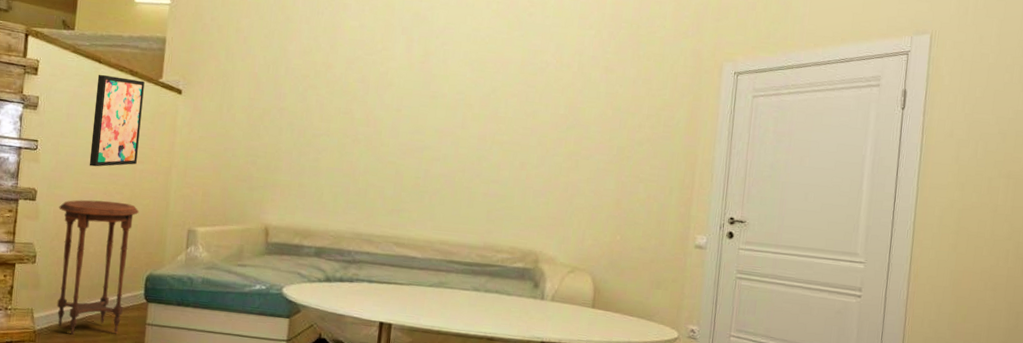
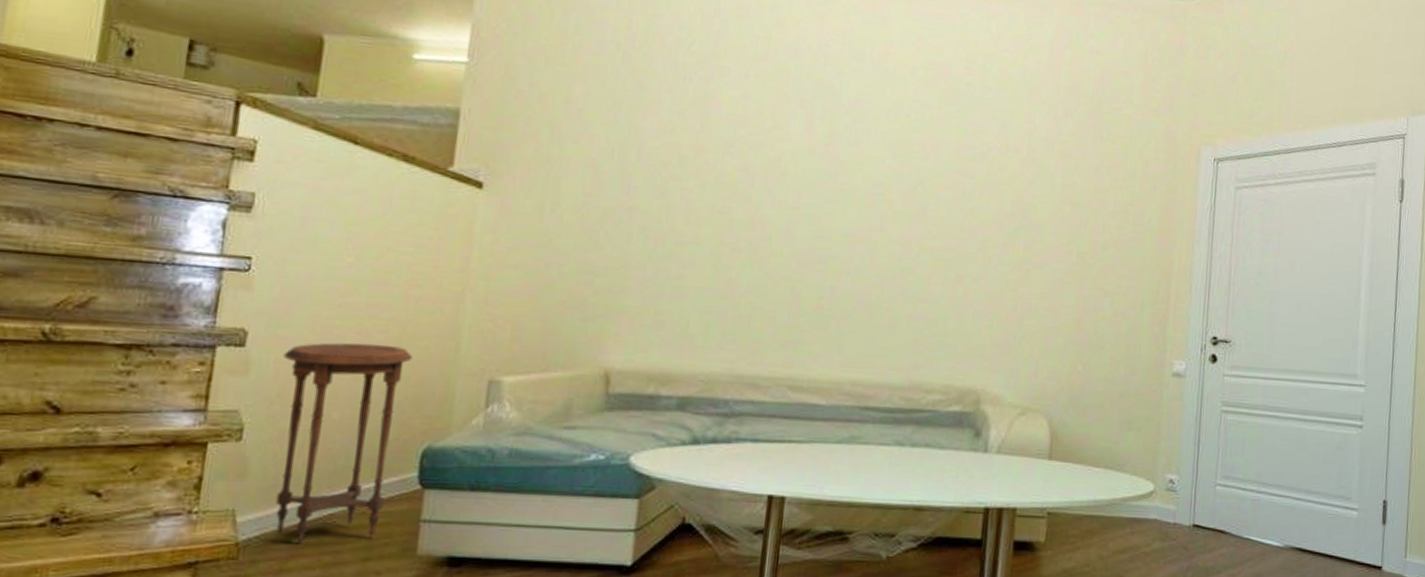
wall art: present [89,74,145,167] -> none [334,160,426,295]

